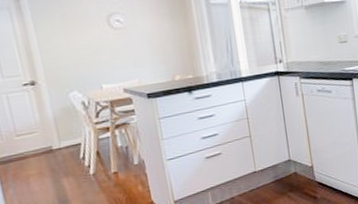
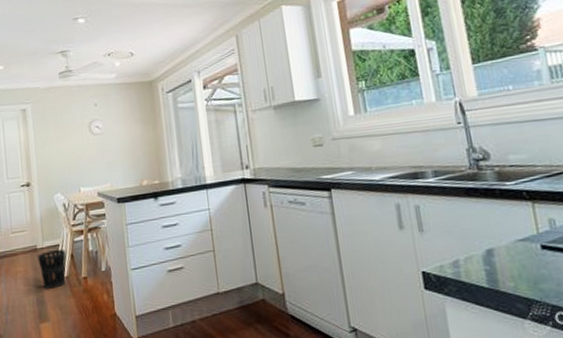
wastebasket: none [54,148,93,189] -> present [38,250,66,289]

